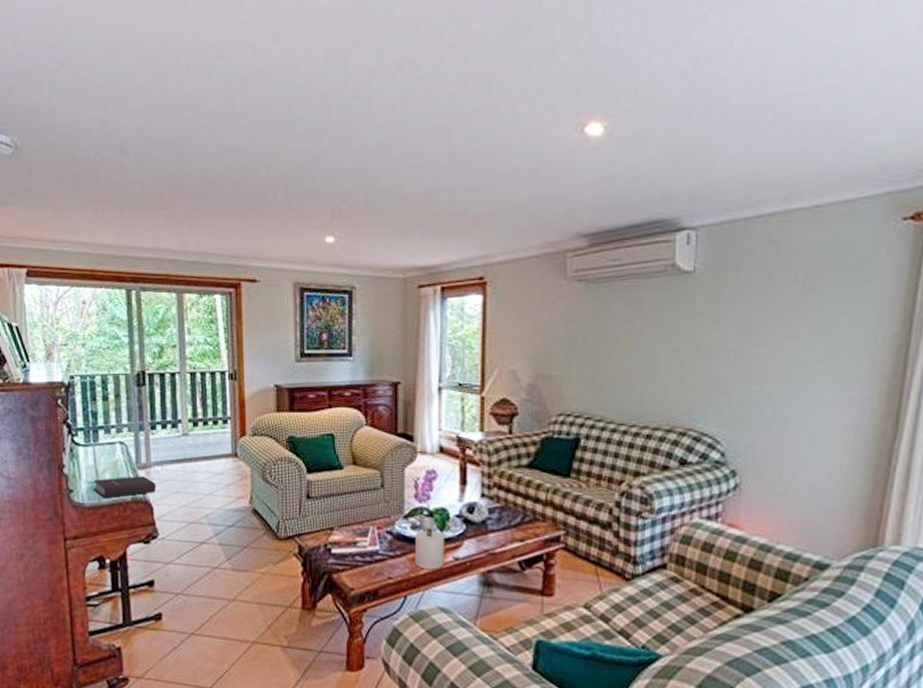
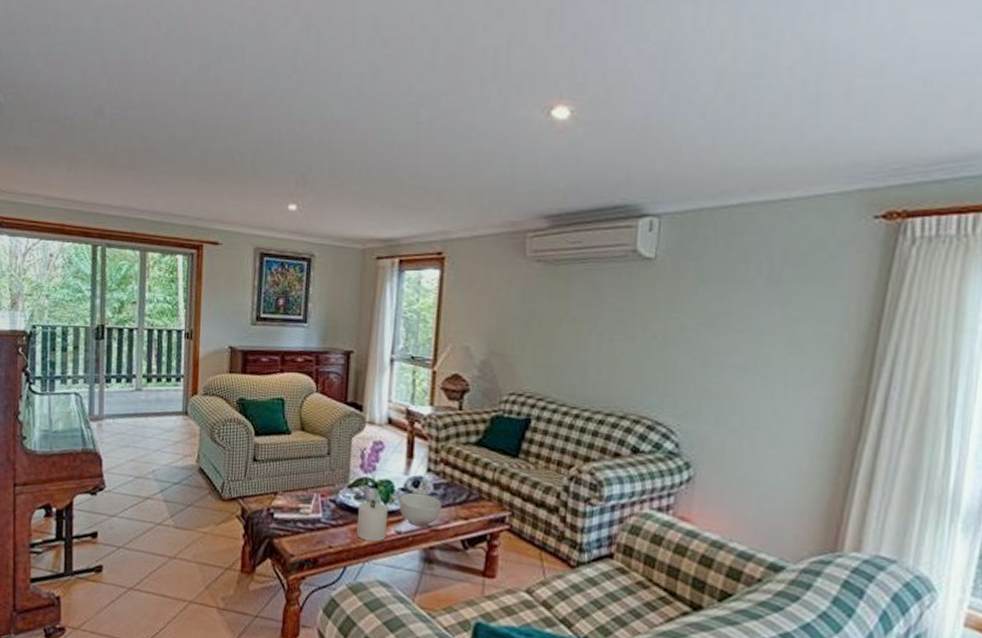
book: present [94,476,157,498] -> none [46,427,107,447]
bowl: none [454,518,498,551] -> present [398,492,443,527]

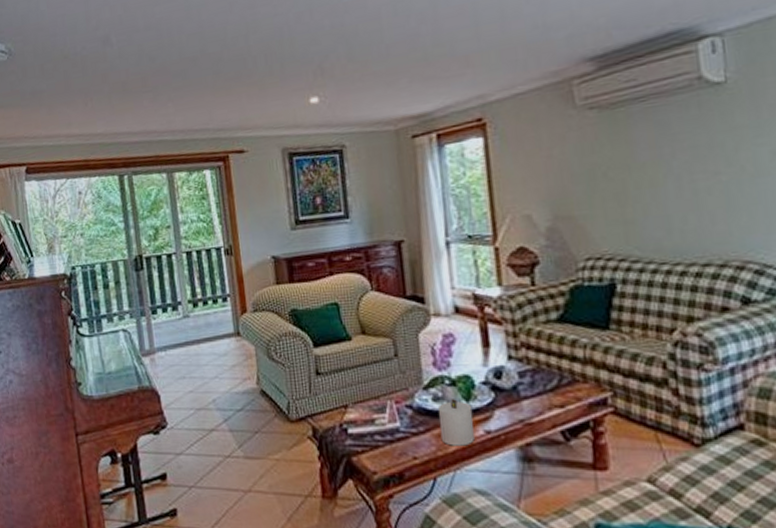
bowl: present [398,492,443,527] -> none [481,384,533,422]

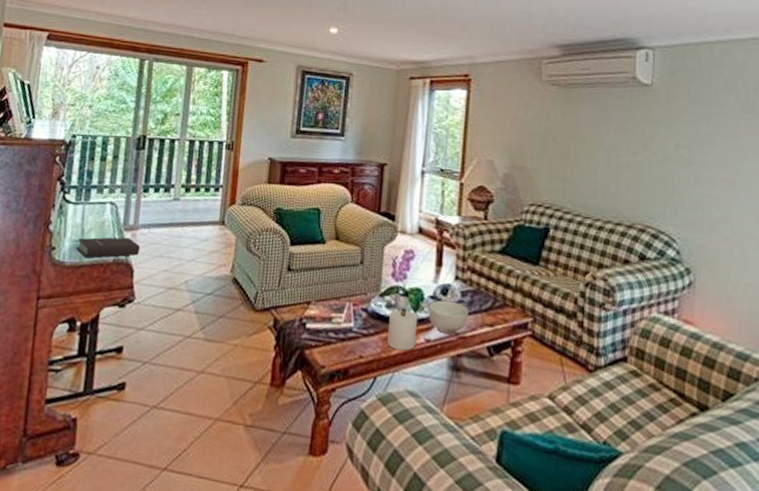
book: none [101,363,162,389] -> present [76,237,141,258]
bowl: none [481,384,533,422] -> present [427,300,470,334]

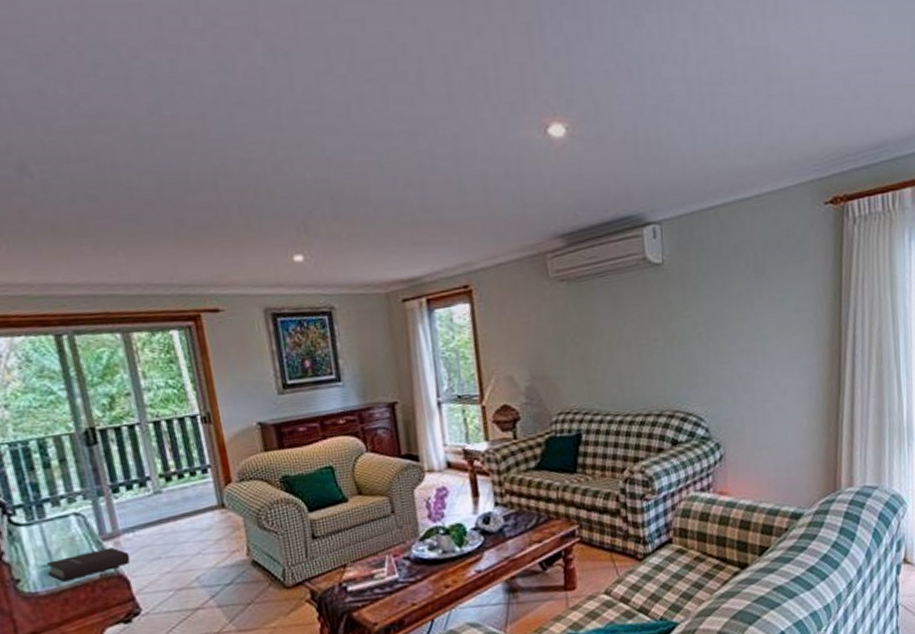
candle: present [387,308,418,351] -> none [434,546,467,589]
bowl: present [427,300,470,334] -> none [472,527,516,561]

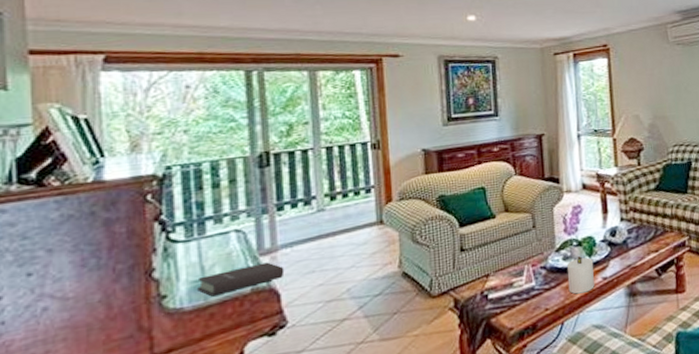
candle: none [434,546,467,589] -> present [567,256,594,294]

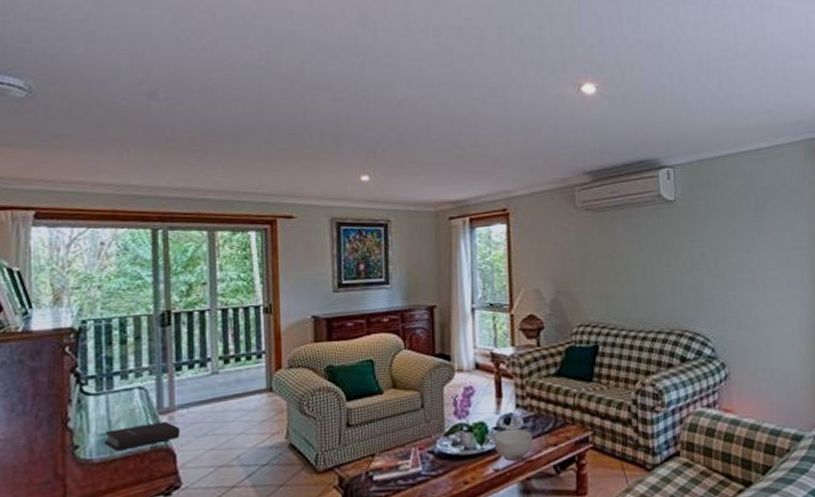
candle: present [567,256,594,294] -> none [456,443,486,485]
bowl: none [600,239,637,269] -> present [492,428,534,461]

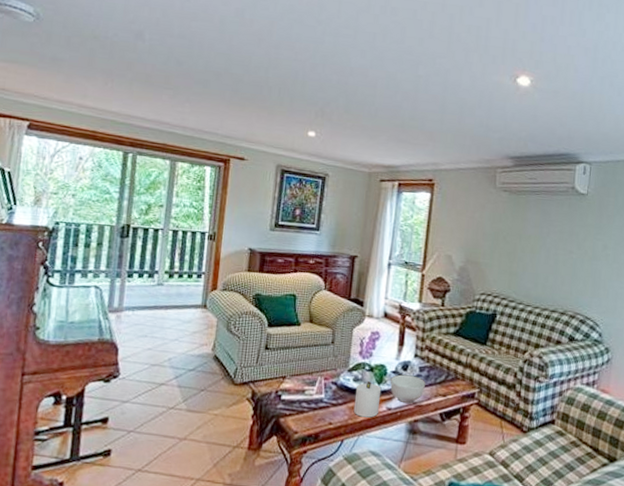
book: present [105,421,181,451] -> none [61,318,125,338]
candle: none [456,443,486,485] -> present [353,381,382,418]

